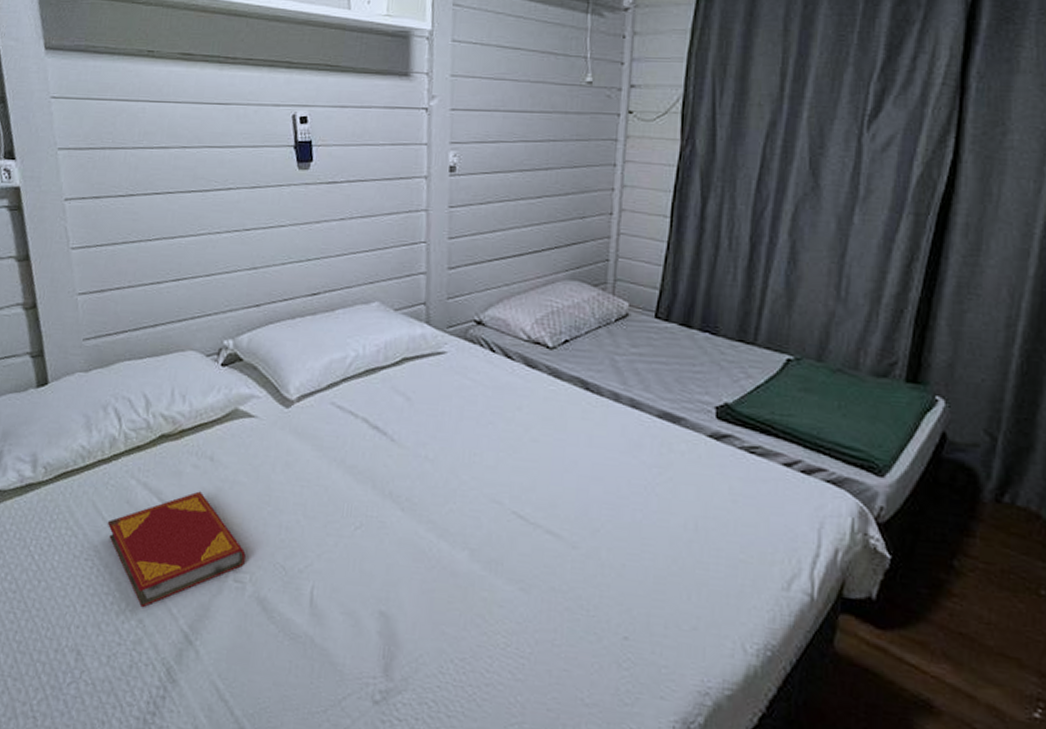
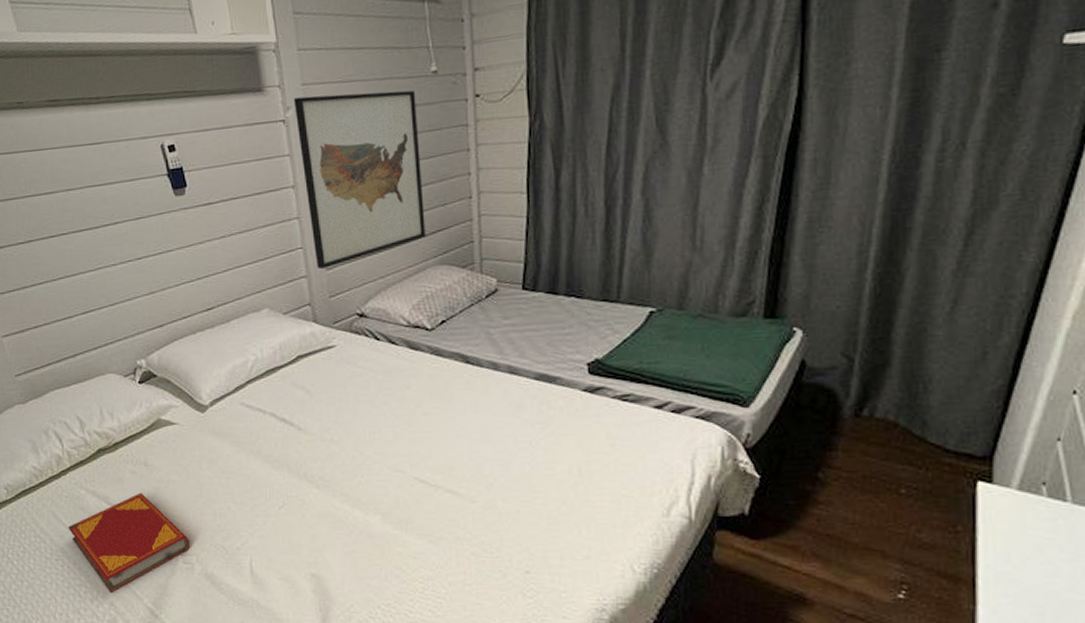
wall art: none [438,87,568,268] -> present [293,90,426,270]

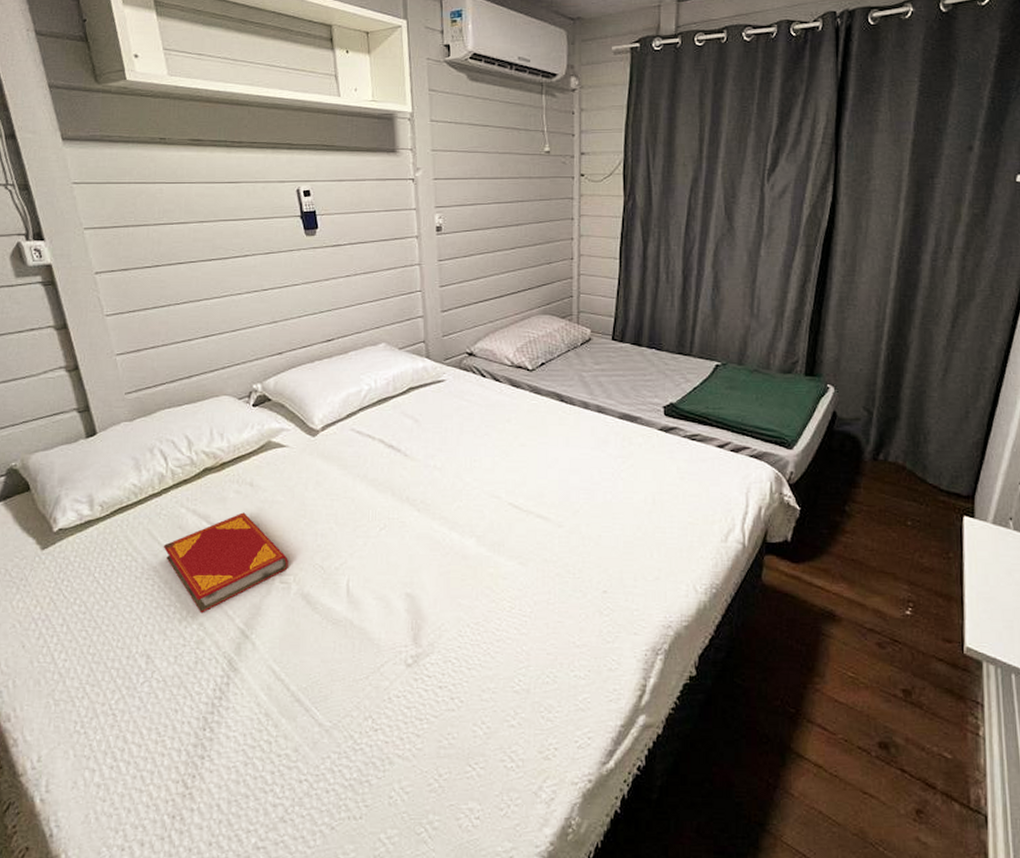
wall art: present [293,90,426,270] -> none [423,161,532,311]

